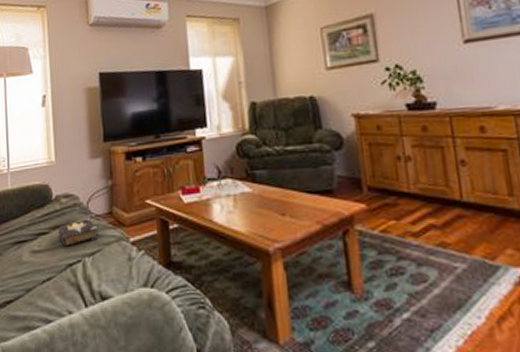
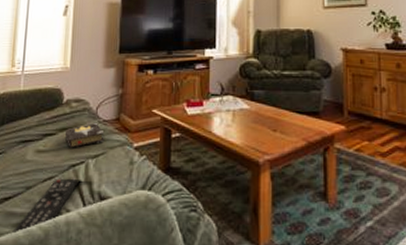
remote control: none [17,278,78,339] -> present [11,178,79,235]

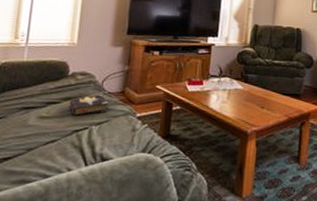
remote control: present [11,178,79,235] -> none [10,141,82,191]

